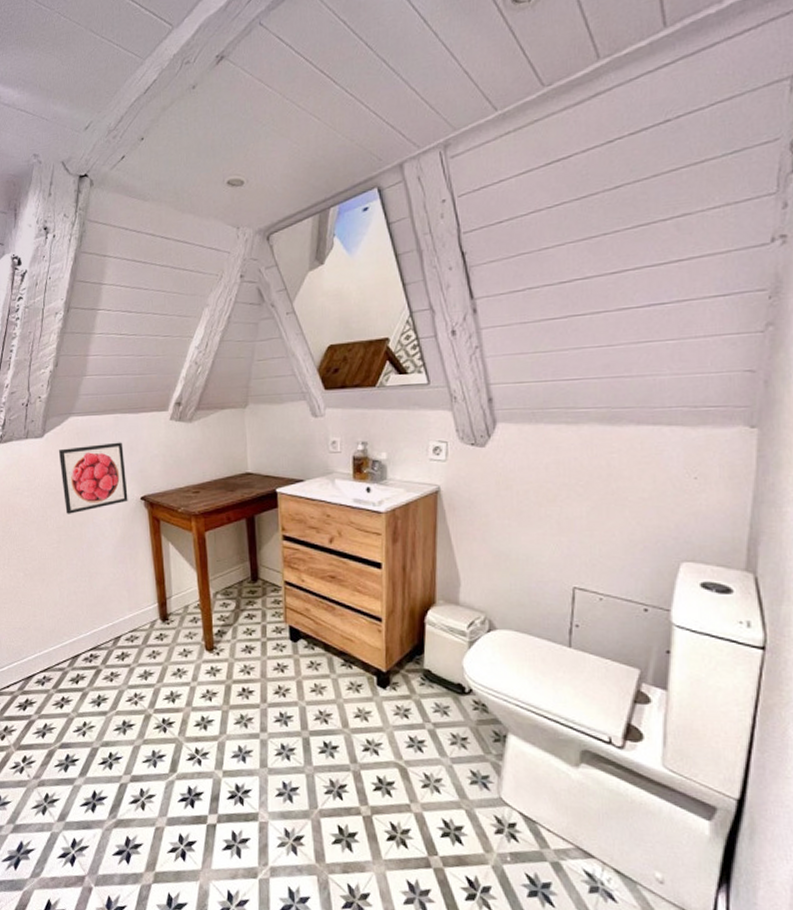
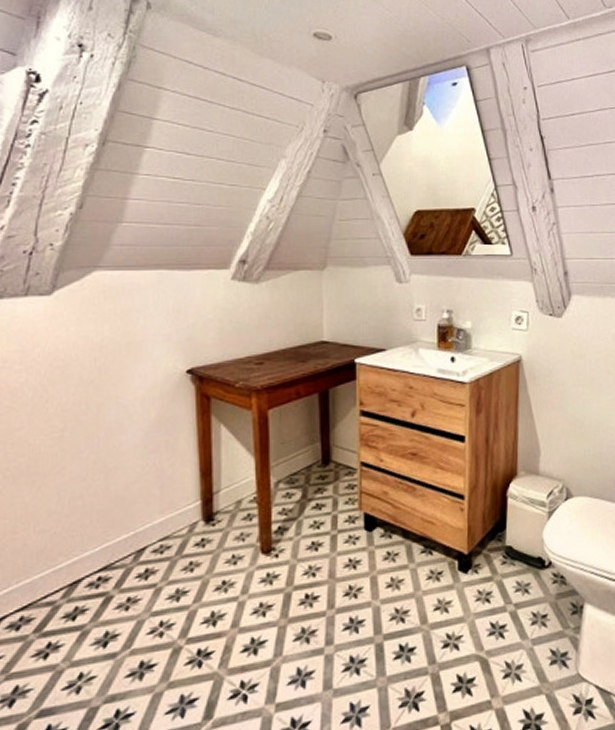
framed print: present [58,442,128,514] -> none [73,303,170,393]

